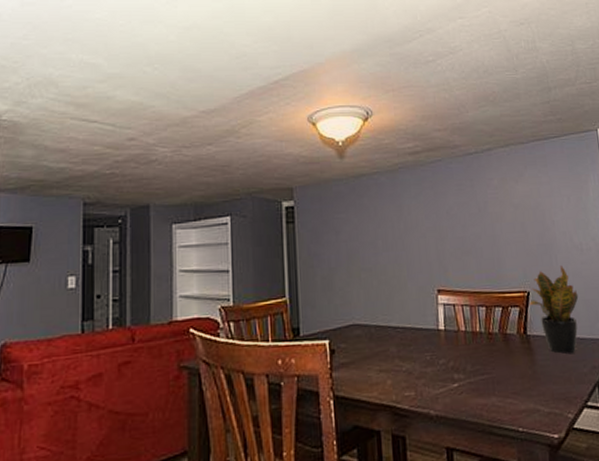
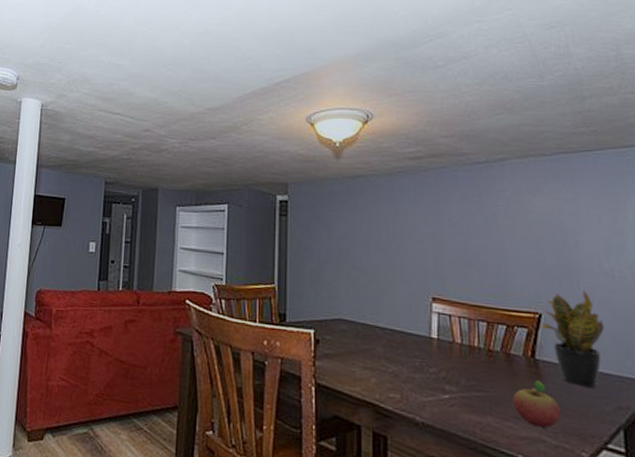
fruit: none [511,354,550,399] -> present [512,380,561,428]

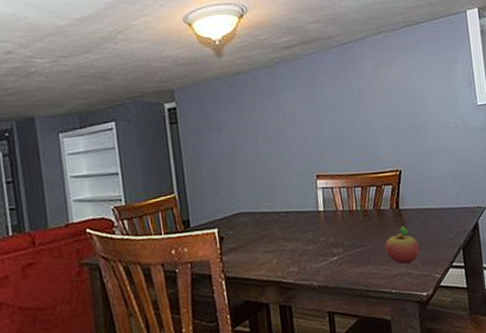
potted plant: present [539,291,605,388] -> none [400,144,446,224]

